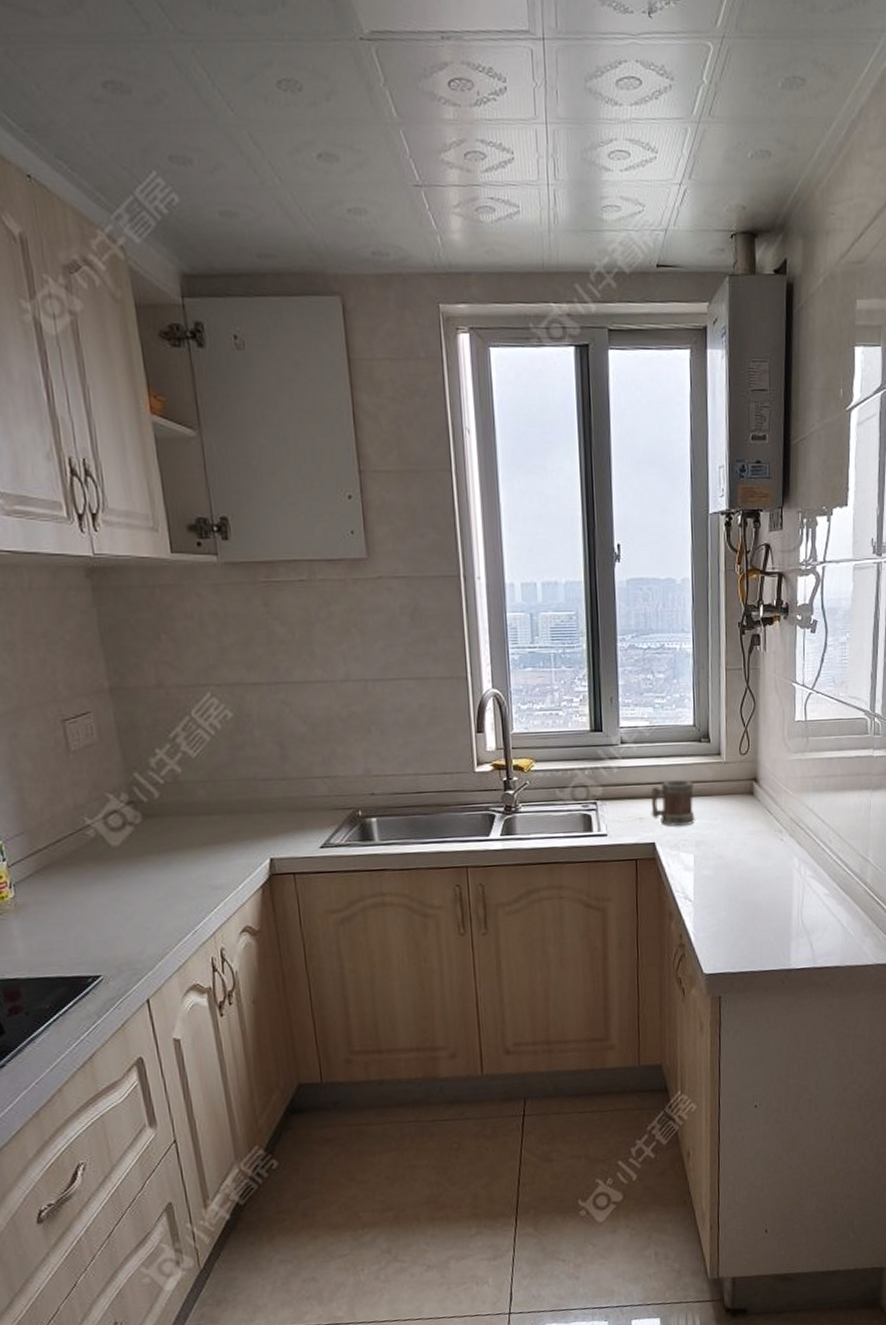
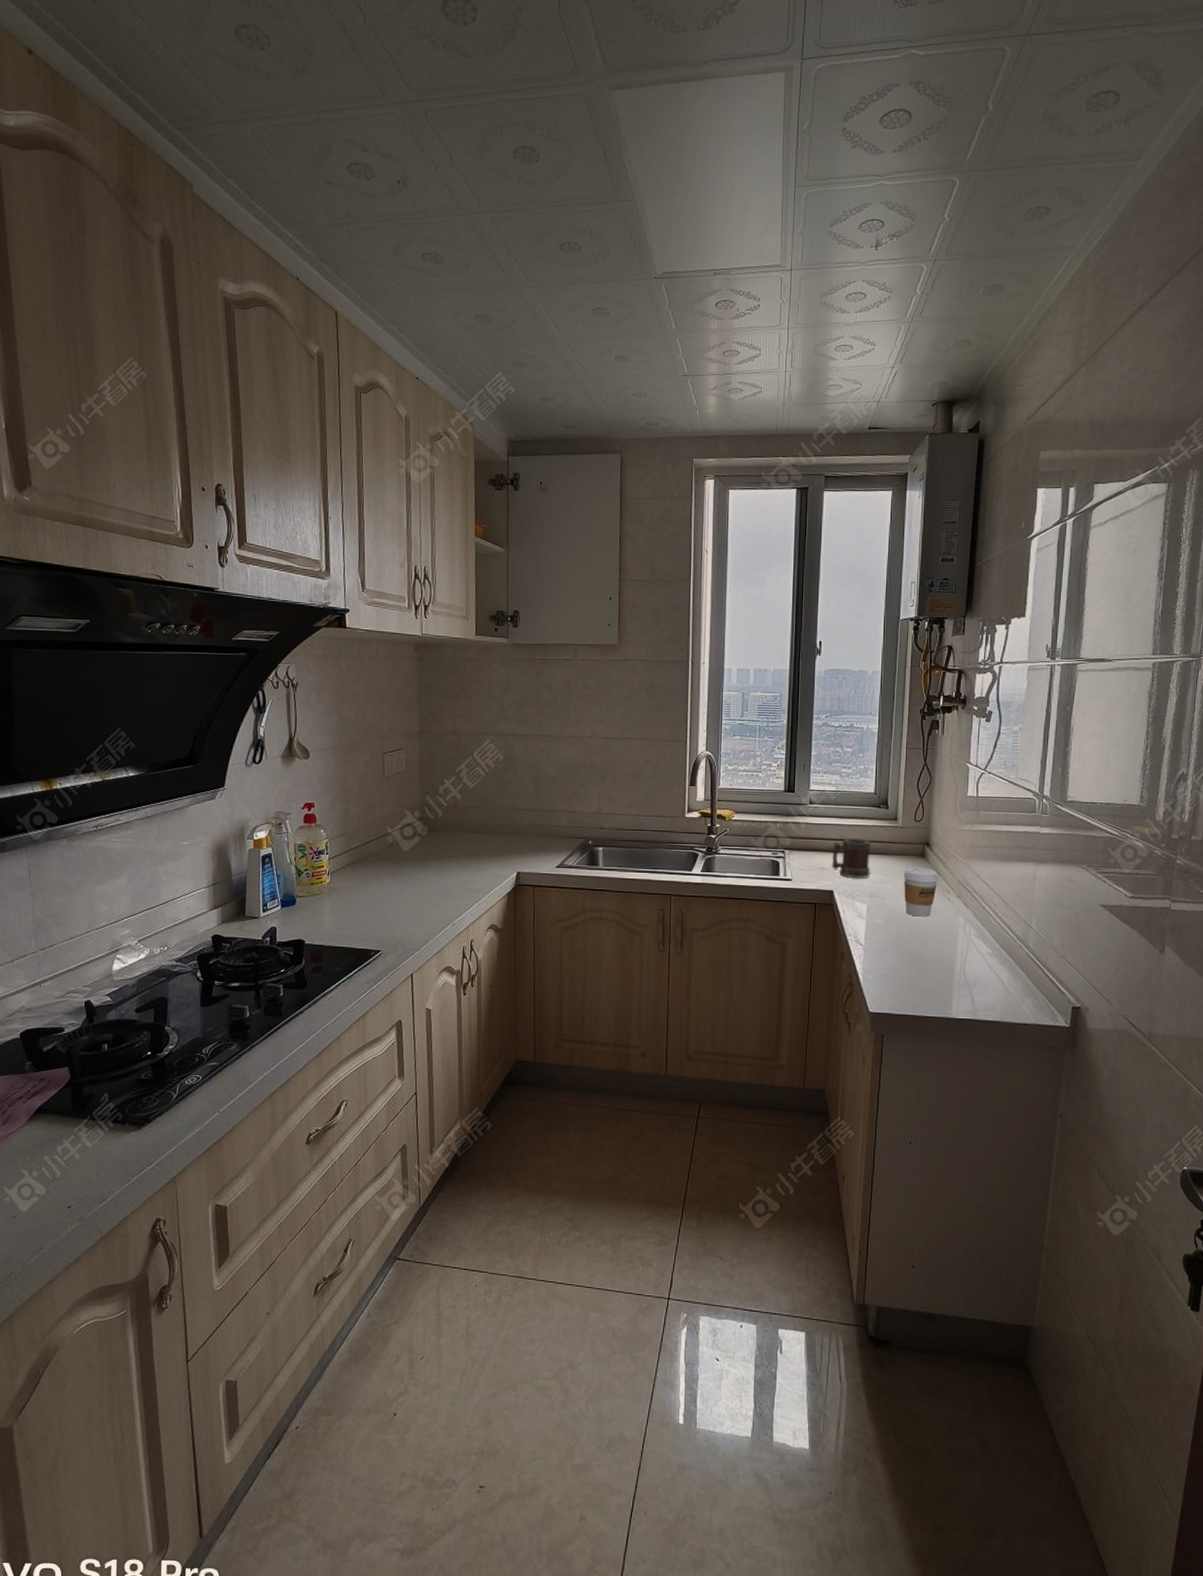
coffee cup: none [731,806,769,862] -> present [903,867,939,917]

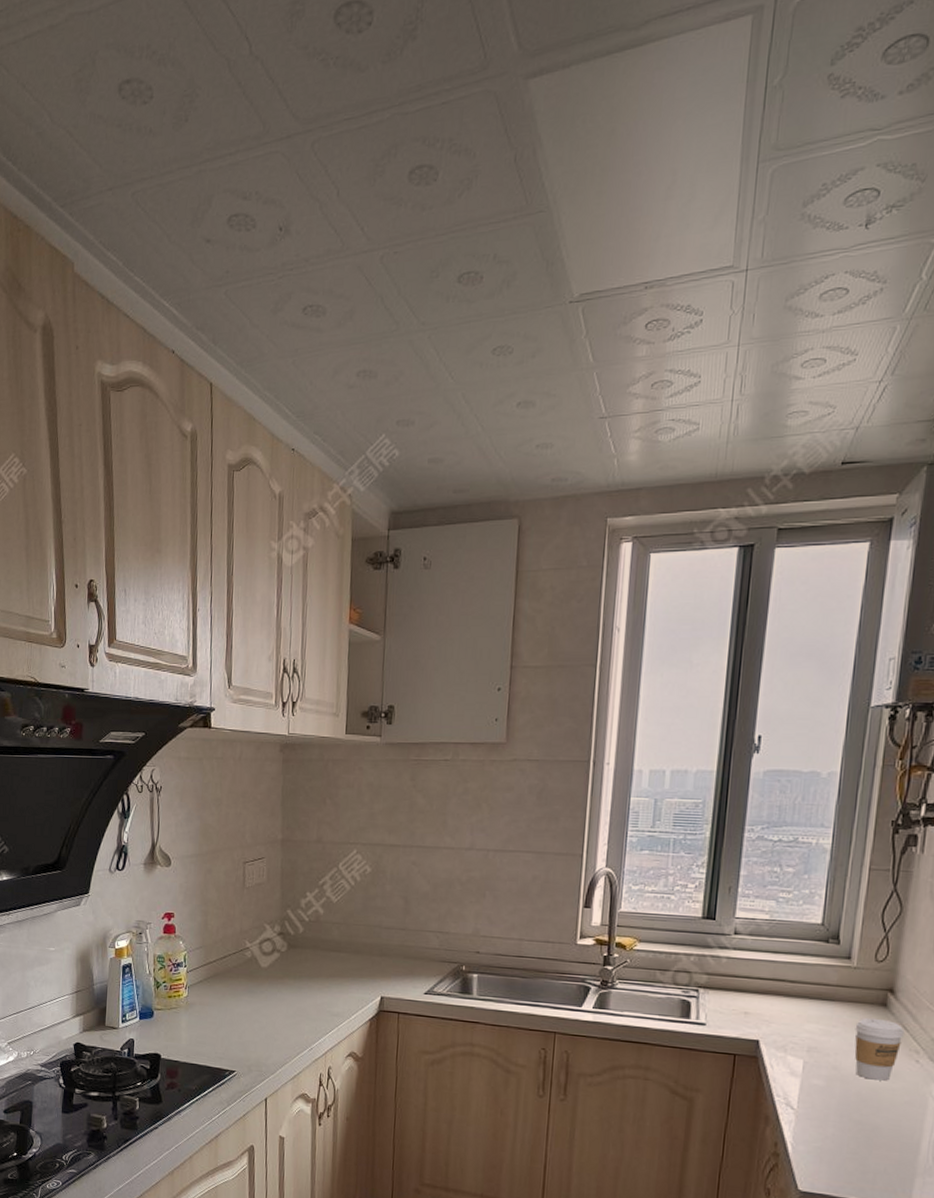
mug: present [831,838,871,878] -> none [758,978,814,1028]

